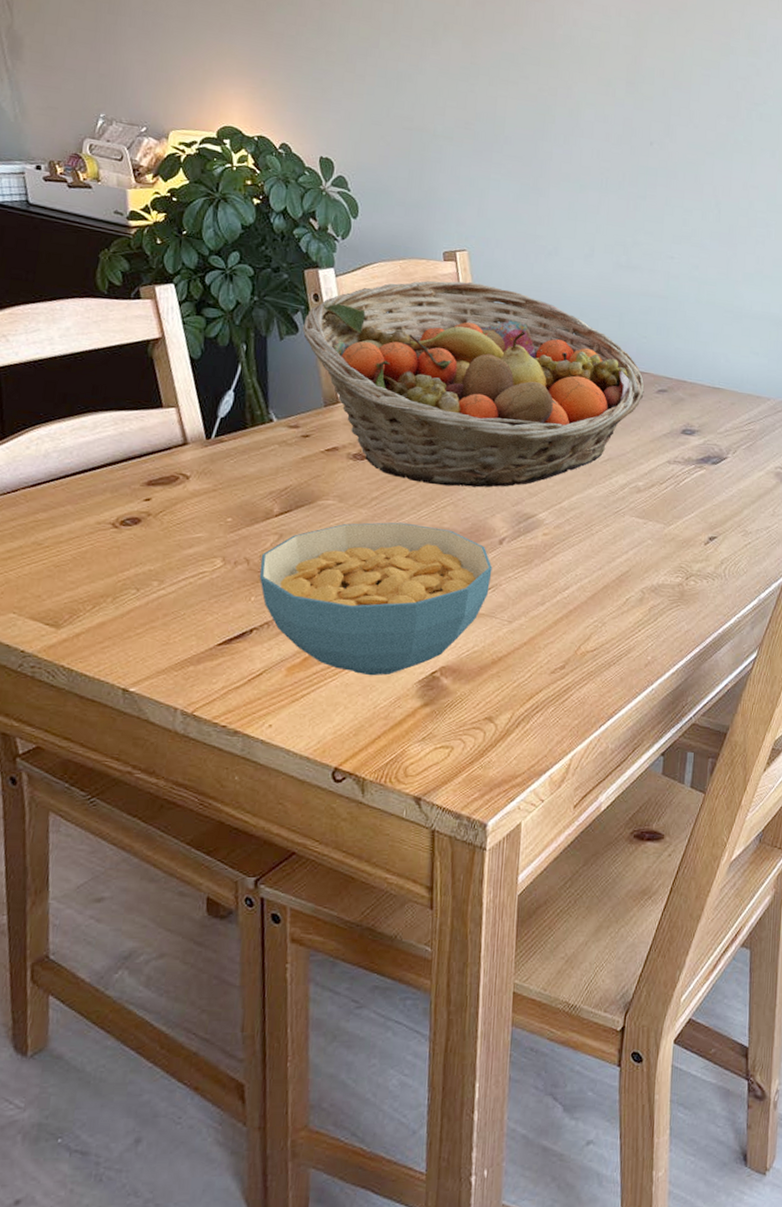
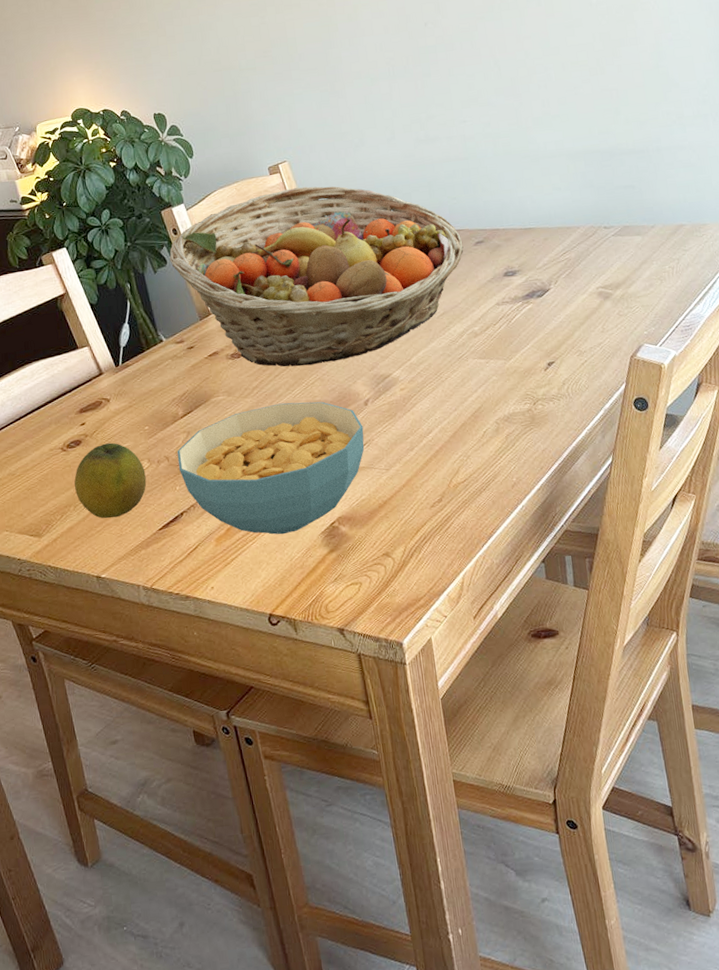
fruit: none [119,528,216,621] -> present [74,442,147,519]

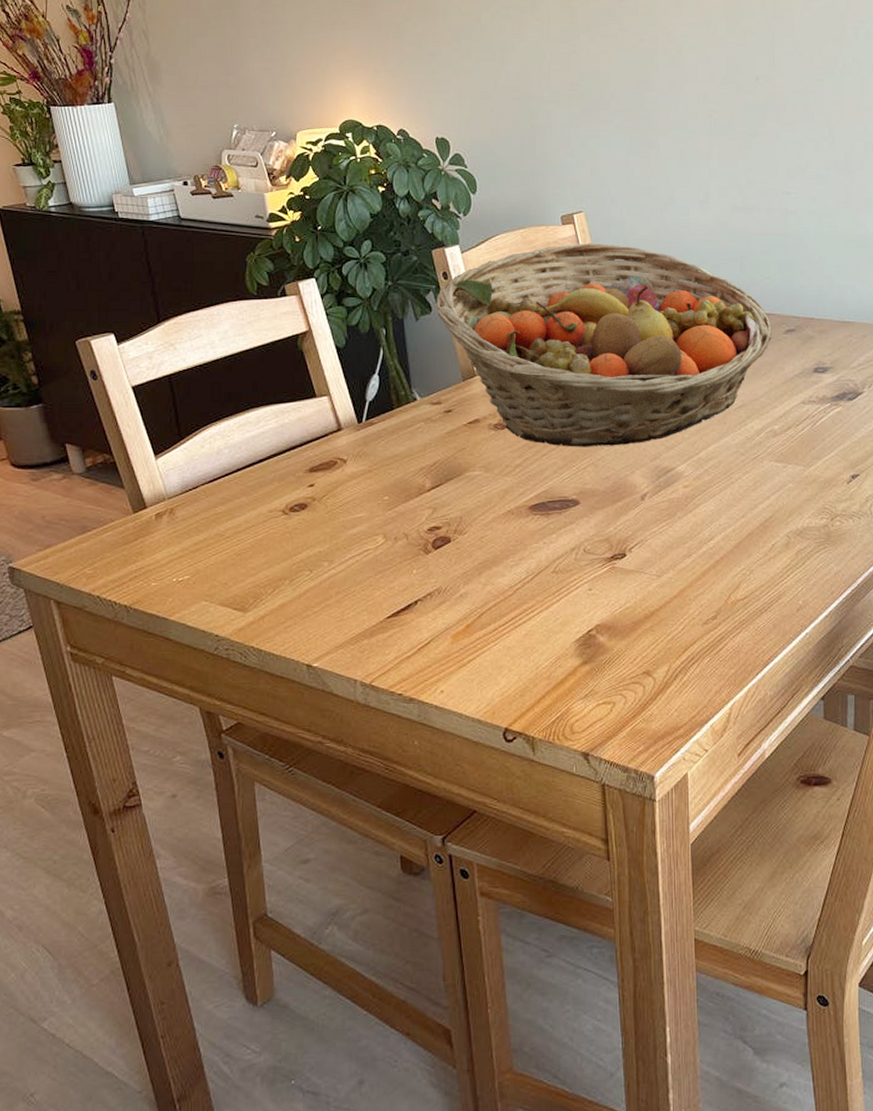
fruit: present [74,442,147,519] -> none [293,511,379,599]
cereal bowl: present [177,401,365,535] -> none [418,487,637,638]

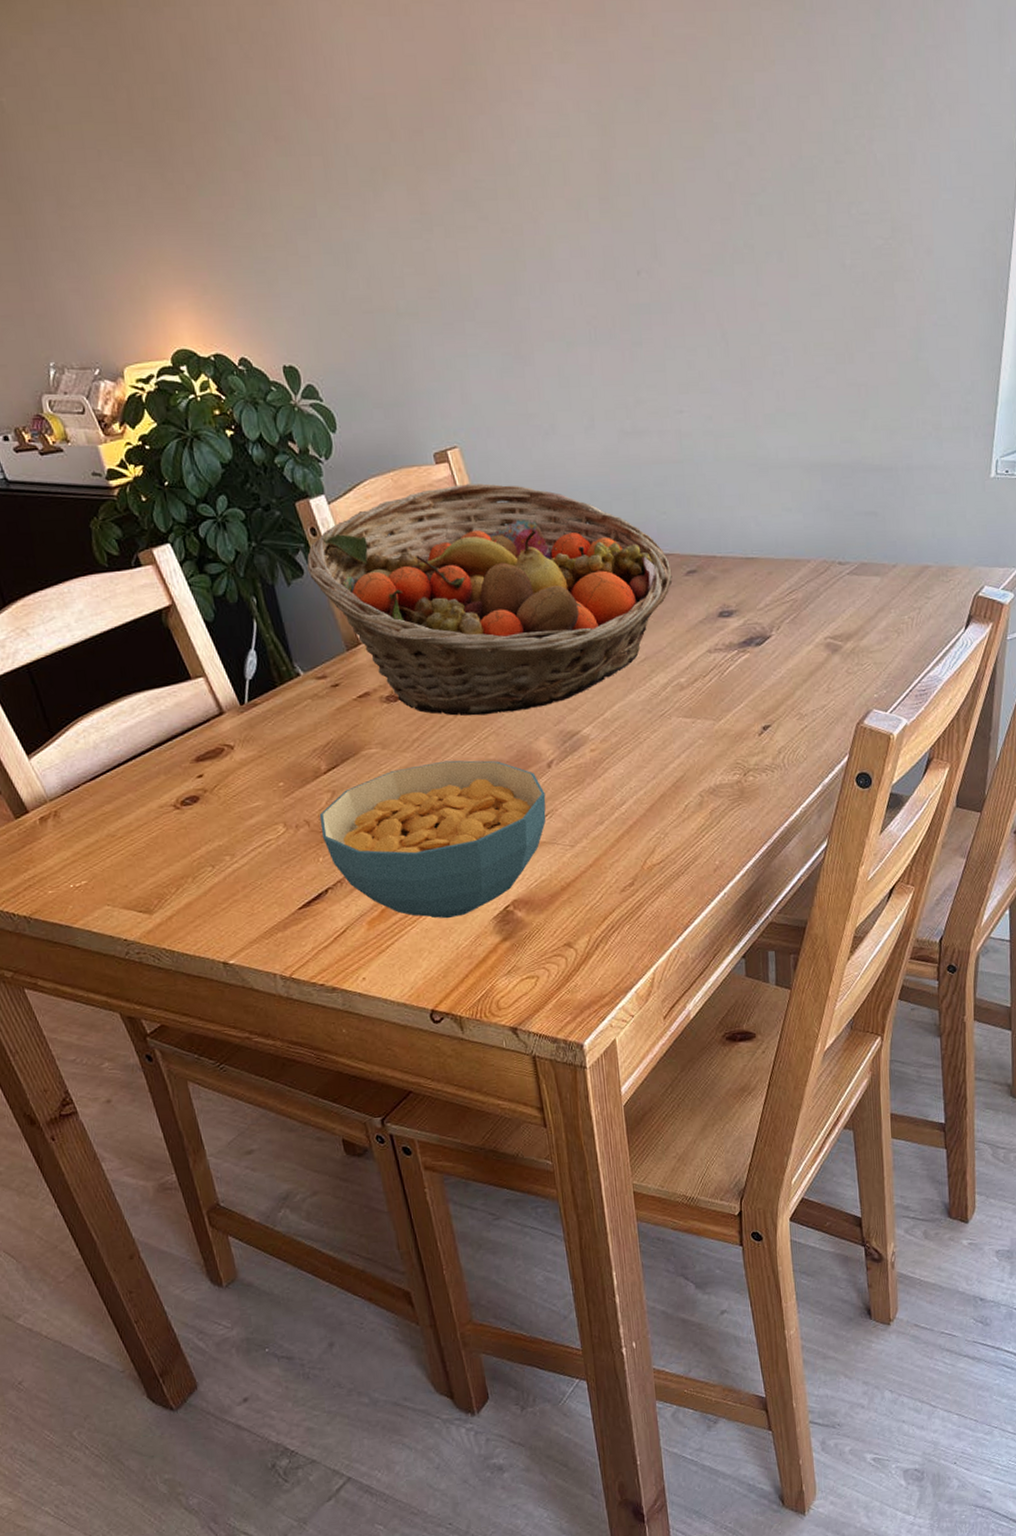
cereal bowl: none [418,487,637,638] -> present [319,760,546,919]

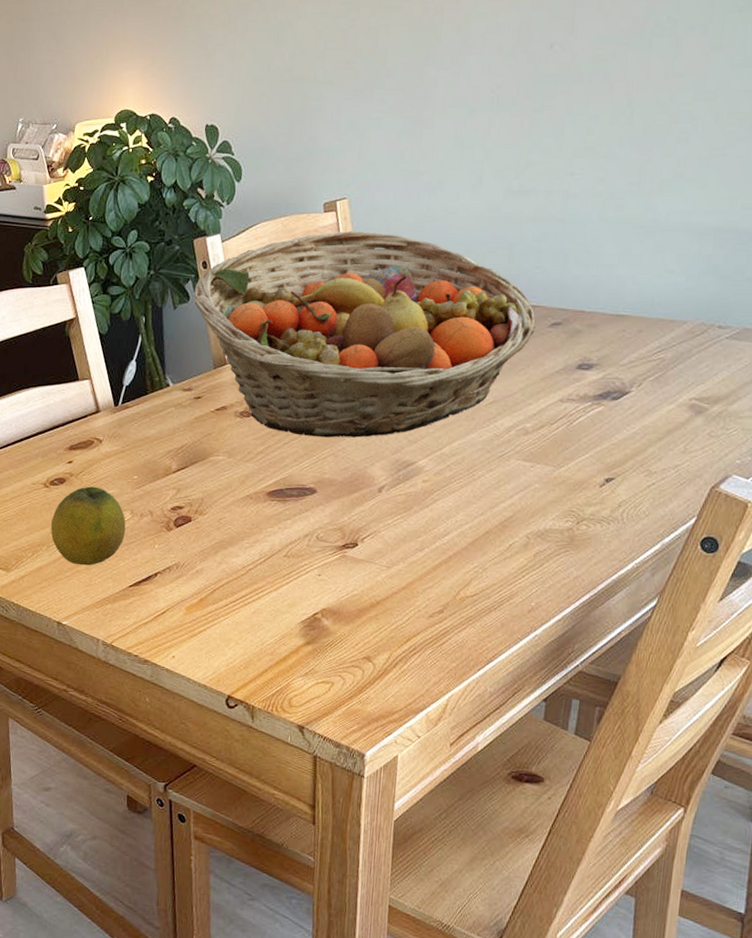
fruit: none [191,801,283,894] -> present [51,486,126,566]
cereal bowl: present [319,760,546,919] -> none [161,474,372,616]

